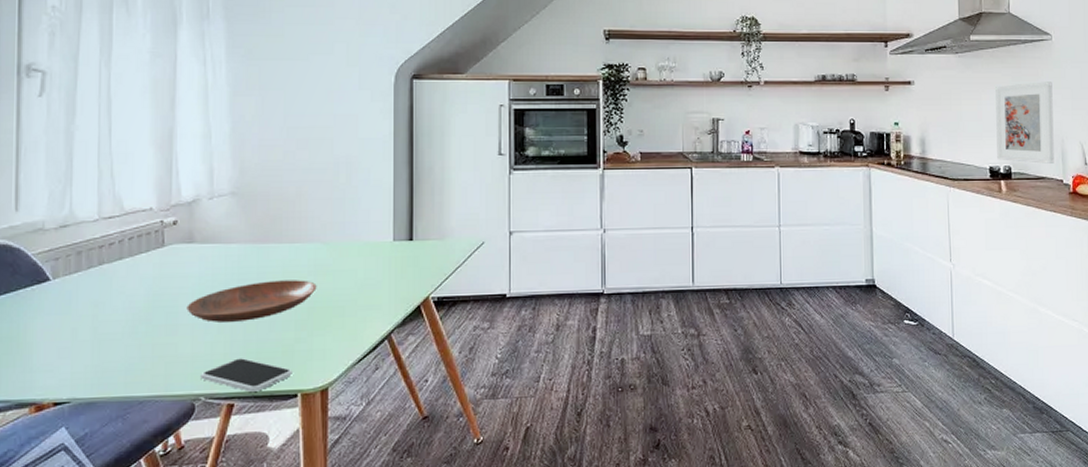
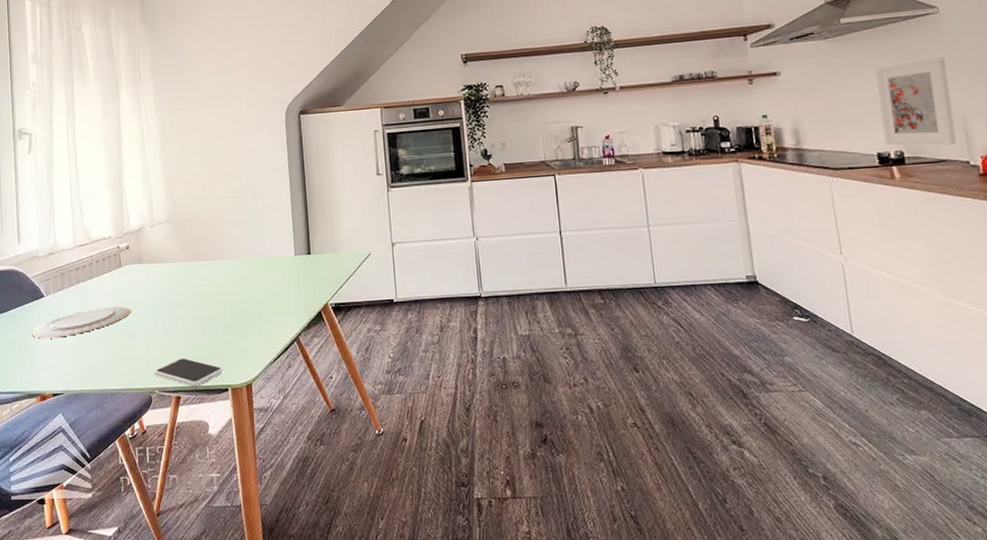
plate: none [29,295,174,333] -> present [32,306,131,339]
bowl: present [187,280,317,322] -> none [140,291,237,328]

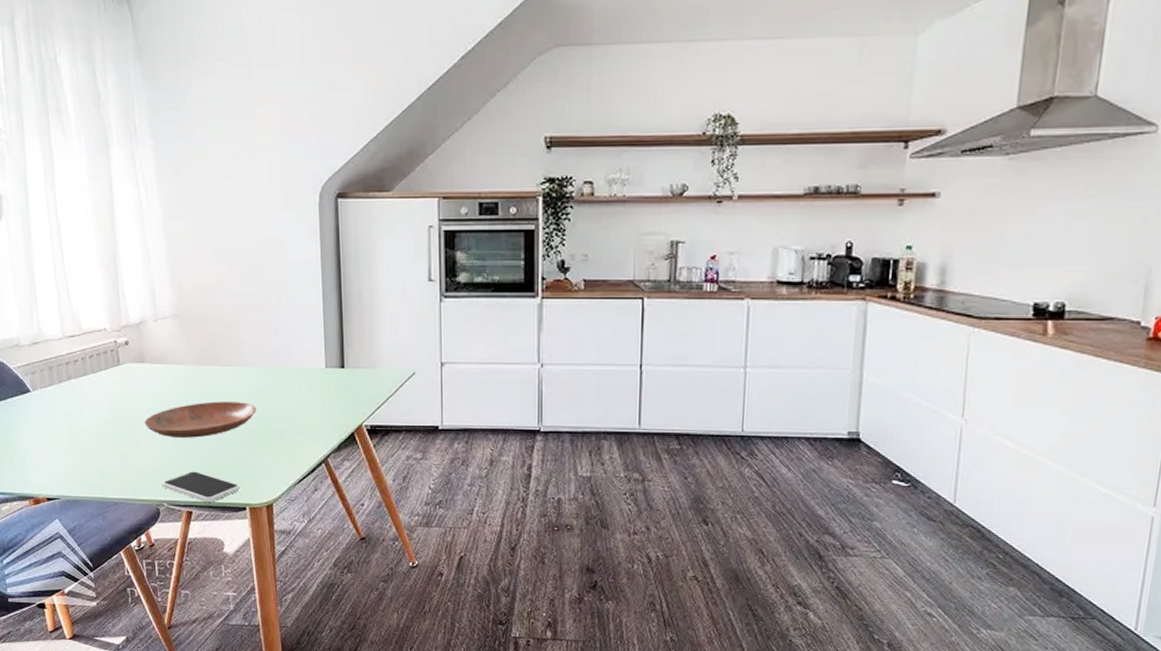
plate: present [32,306,131,339] -> none [19,409,133,439]
bowl: none [140,291,237,328] -> present [144,401,257,438]
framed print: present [876,57,957,146] -> none [1046,191,1147,300]

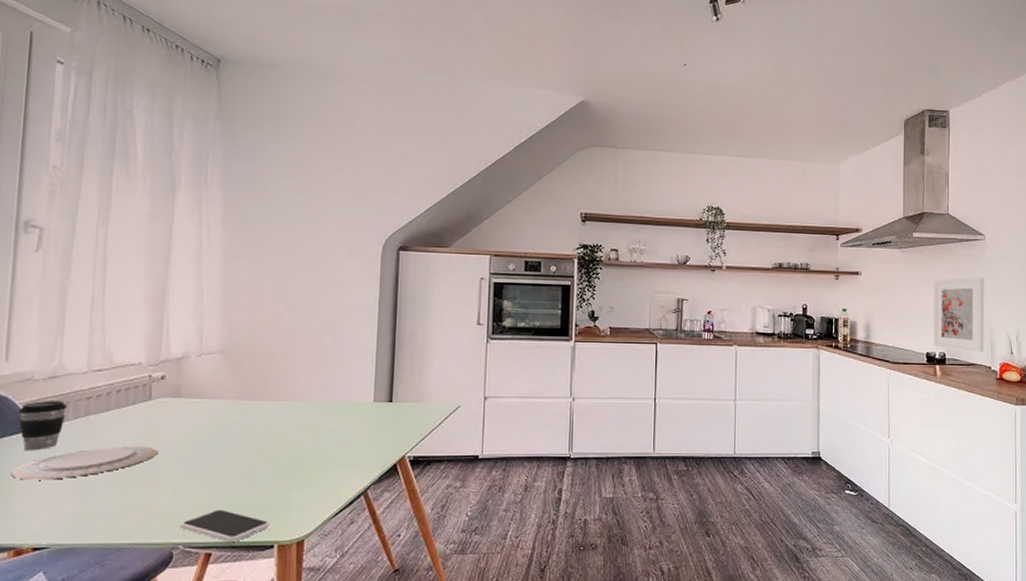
coffee cup: none [14,366,52,412] -> present [18,401,67,451]
plate: none [19,409,133,439] -> present [12,446,158,480]
bowl: present [144,401,257,438] -> none [170,436,298,474]
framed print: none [1046,191,1147,300] -> present [933,277,984,352]

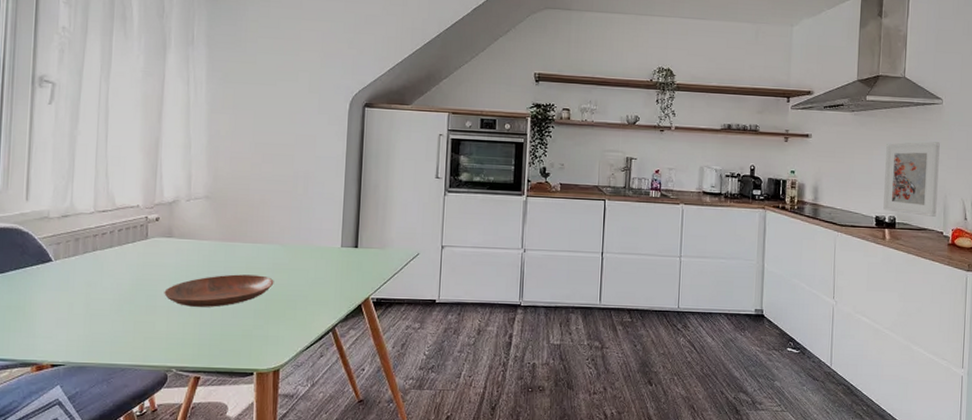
plate: present [12,446,158,480] -> none [33,279,154,306]
coffee cup: present [18,401,67,451] -> none [38,237,77,280]
bowl: none [170,436,298,474] -> present [164,274,274,307]
smartphone: present [180,509,270,542] -> none [173,338,250,368]

